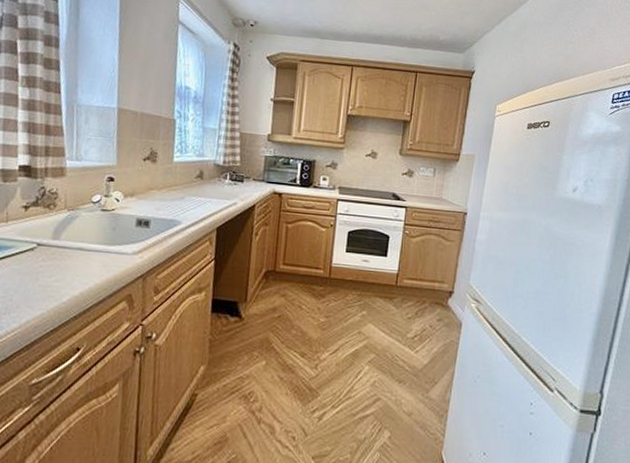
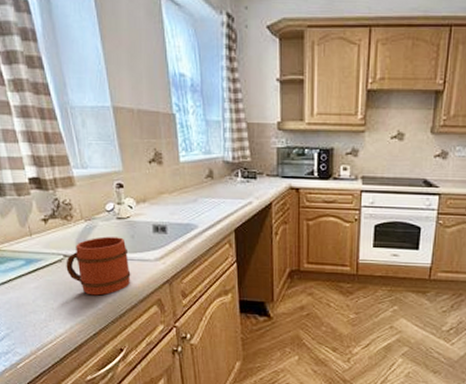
mug: none [36,227,106,288] -> present [66,236,131,296]

